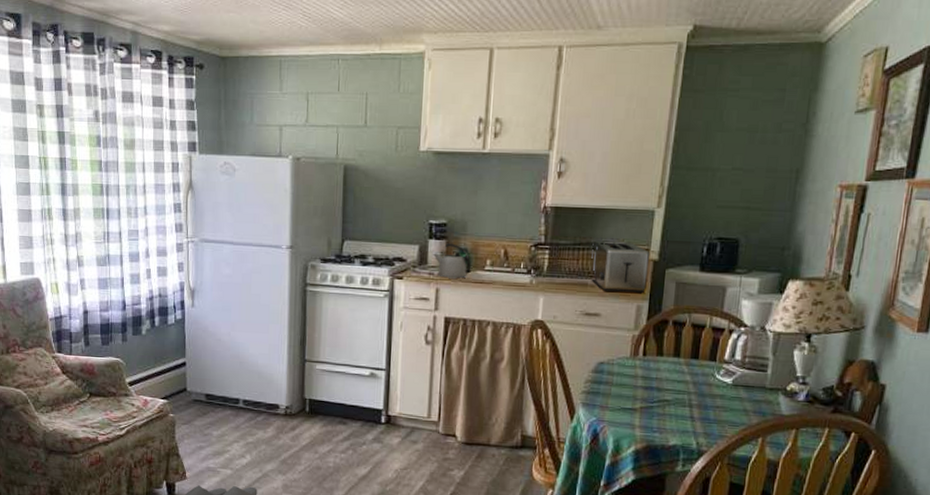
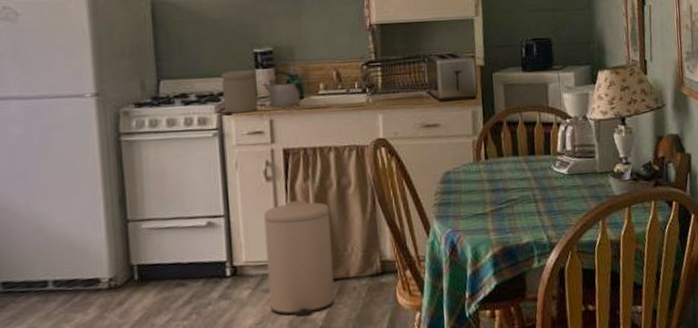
jar: none [396,238,429,279] -> present [221,69,258,114]
pedal bin: none [415,365,480,471] -> present [264,199,335,317]

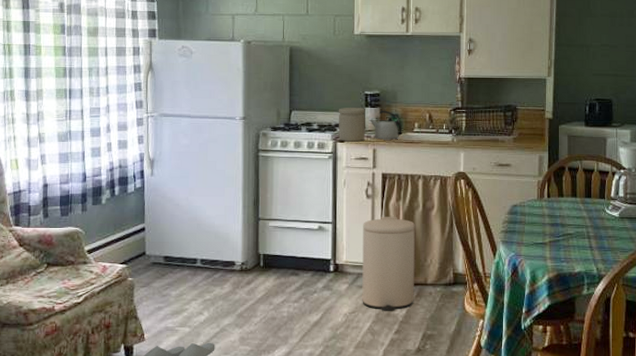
toaster: present [422,50,478,102] -> none [500,104,545,146]

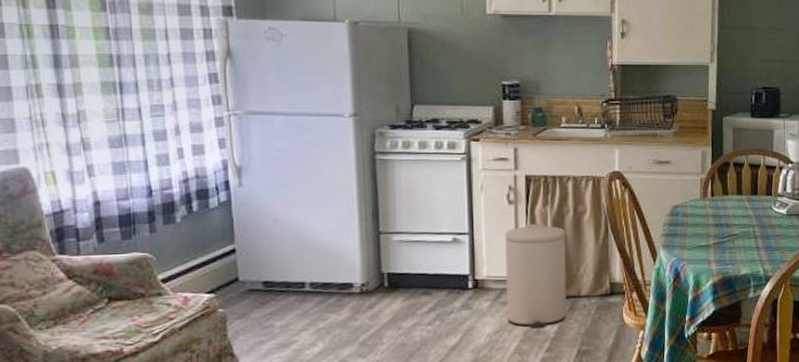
jar: present [338,107,365,142] -> none [470,99,504,140]
kettle: present [370,110,402,141] -> none [509,103,548,138]

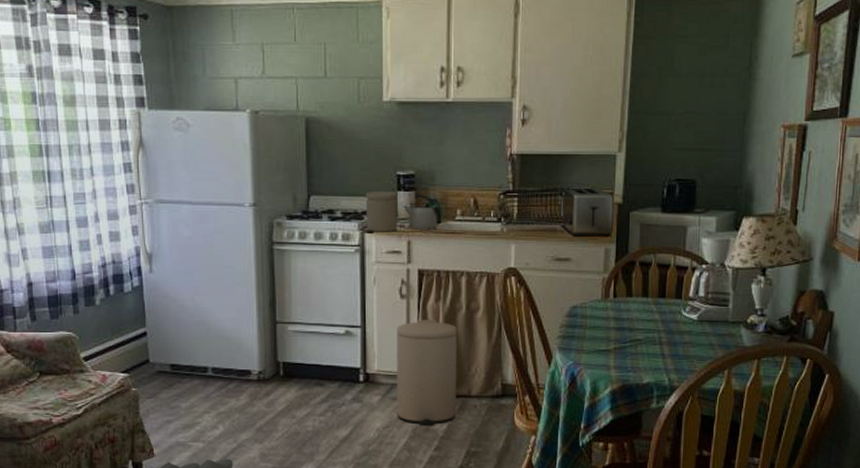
jar: none [470,99,504,140] -> present [365,190,398,232]
kettle: none [509,103,548,138] -> present [403,194,442,231]
toaster: none [658,94,708,141] -> present [559,186,614,237]

